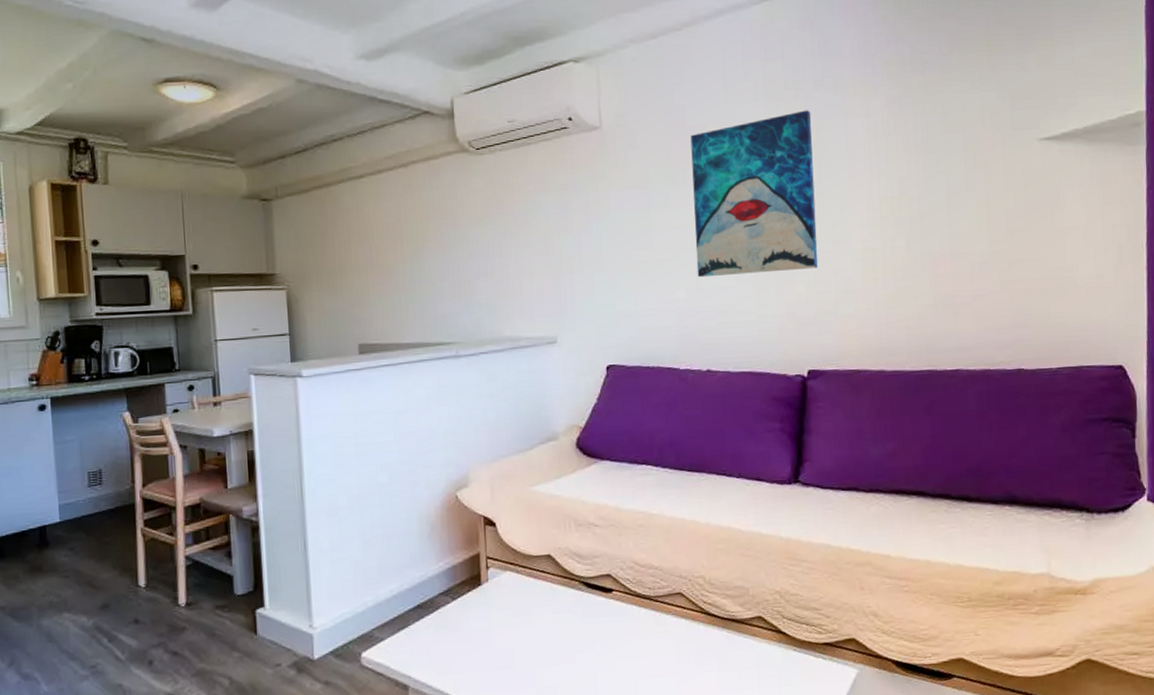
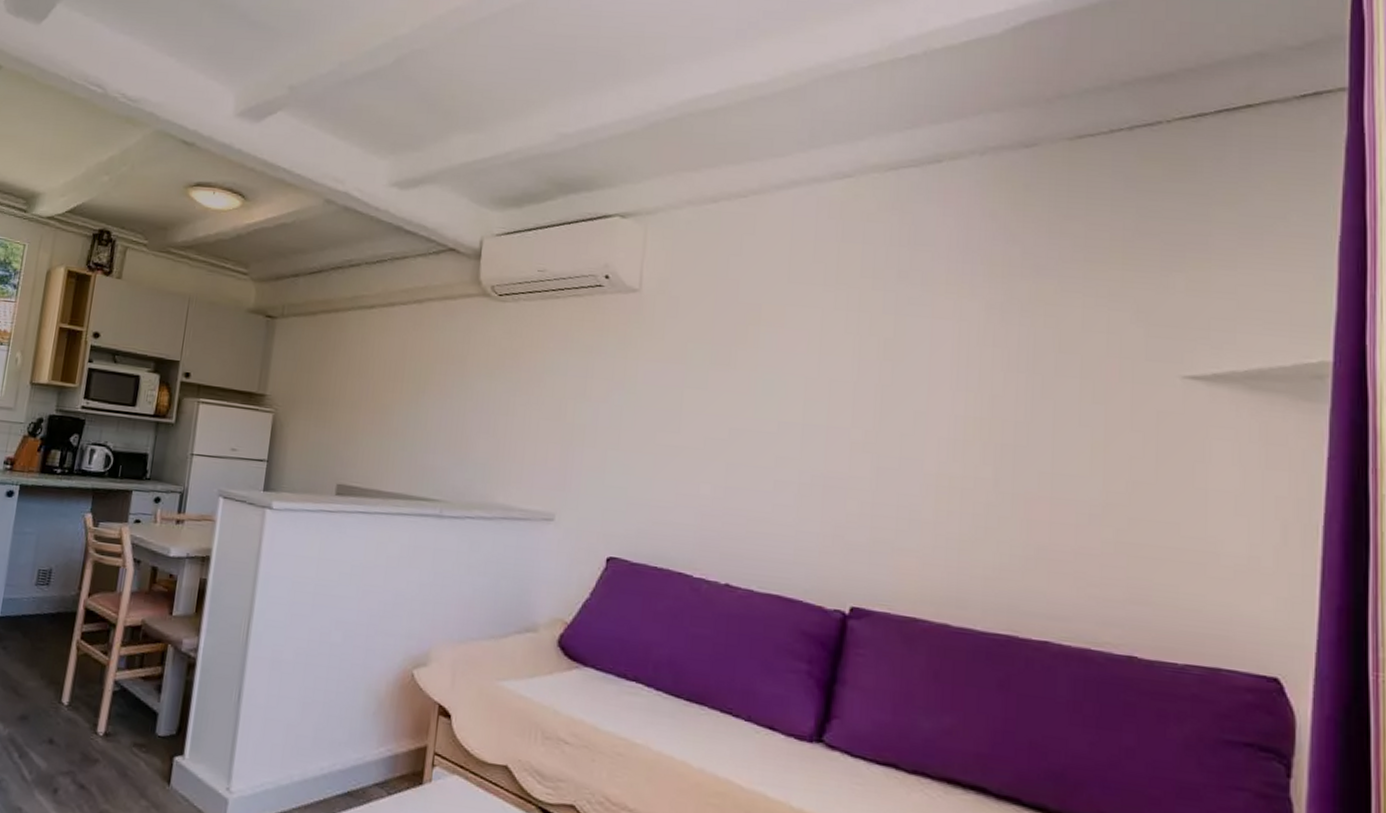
wall art: present [690,110,818,278] -> none [728,303,890,487]

